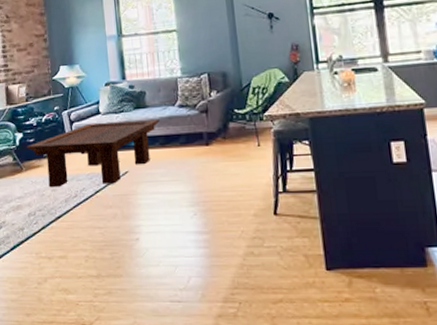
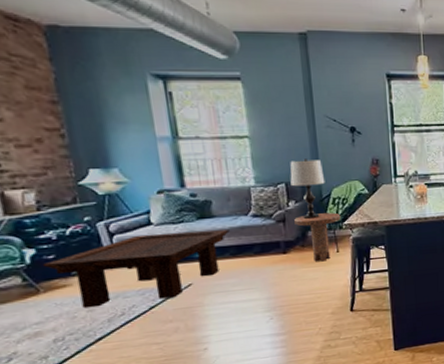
lamp: none [212,48,245,110] -> present [290,159,325,220]
side table: none [216,103,261,156] -> present [294,212,341,262]

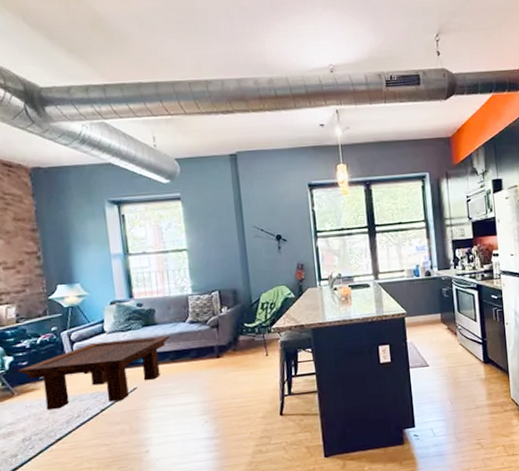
lamp: present [290,159,325,220] -> none [222,267,255,324]
side table: present [294,212,341,262] -> none [227,317,269,365]

